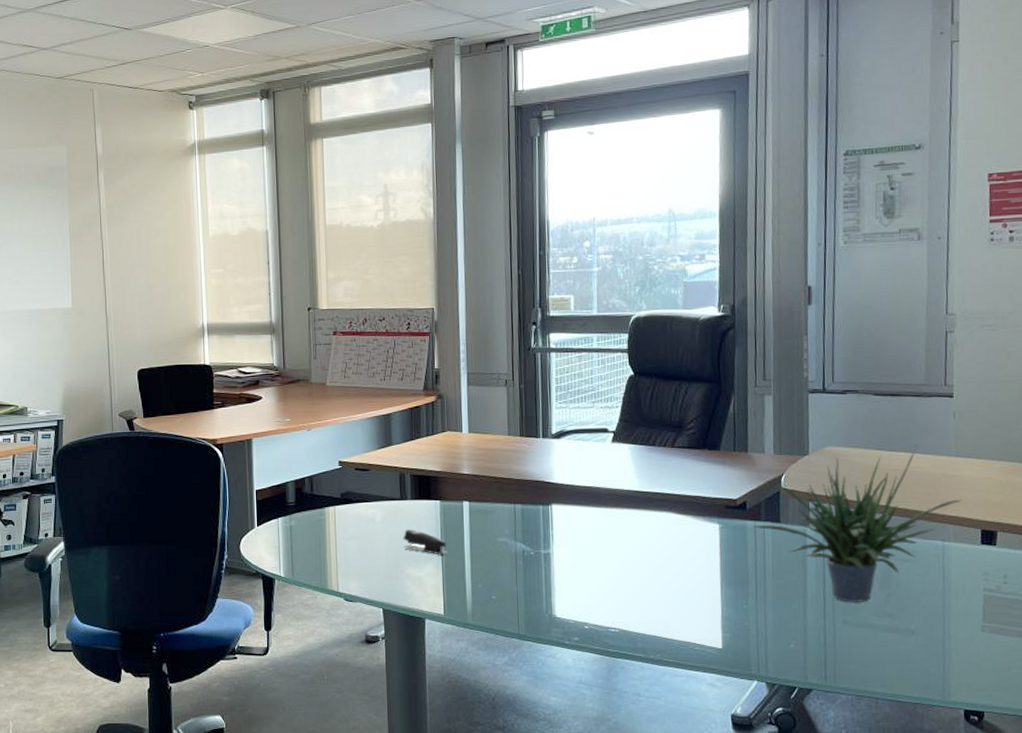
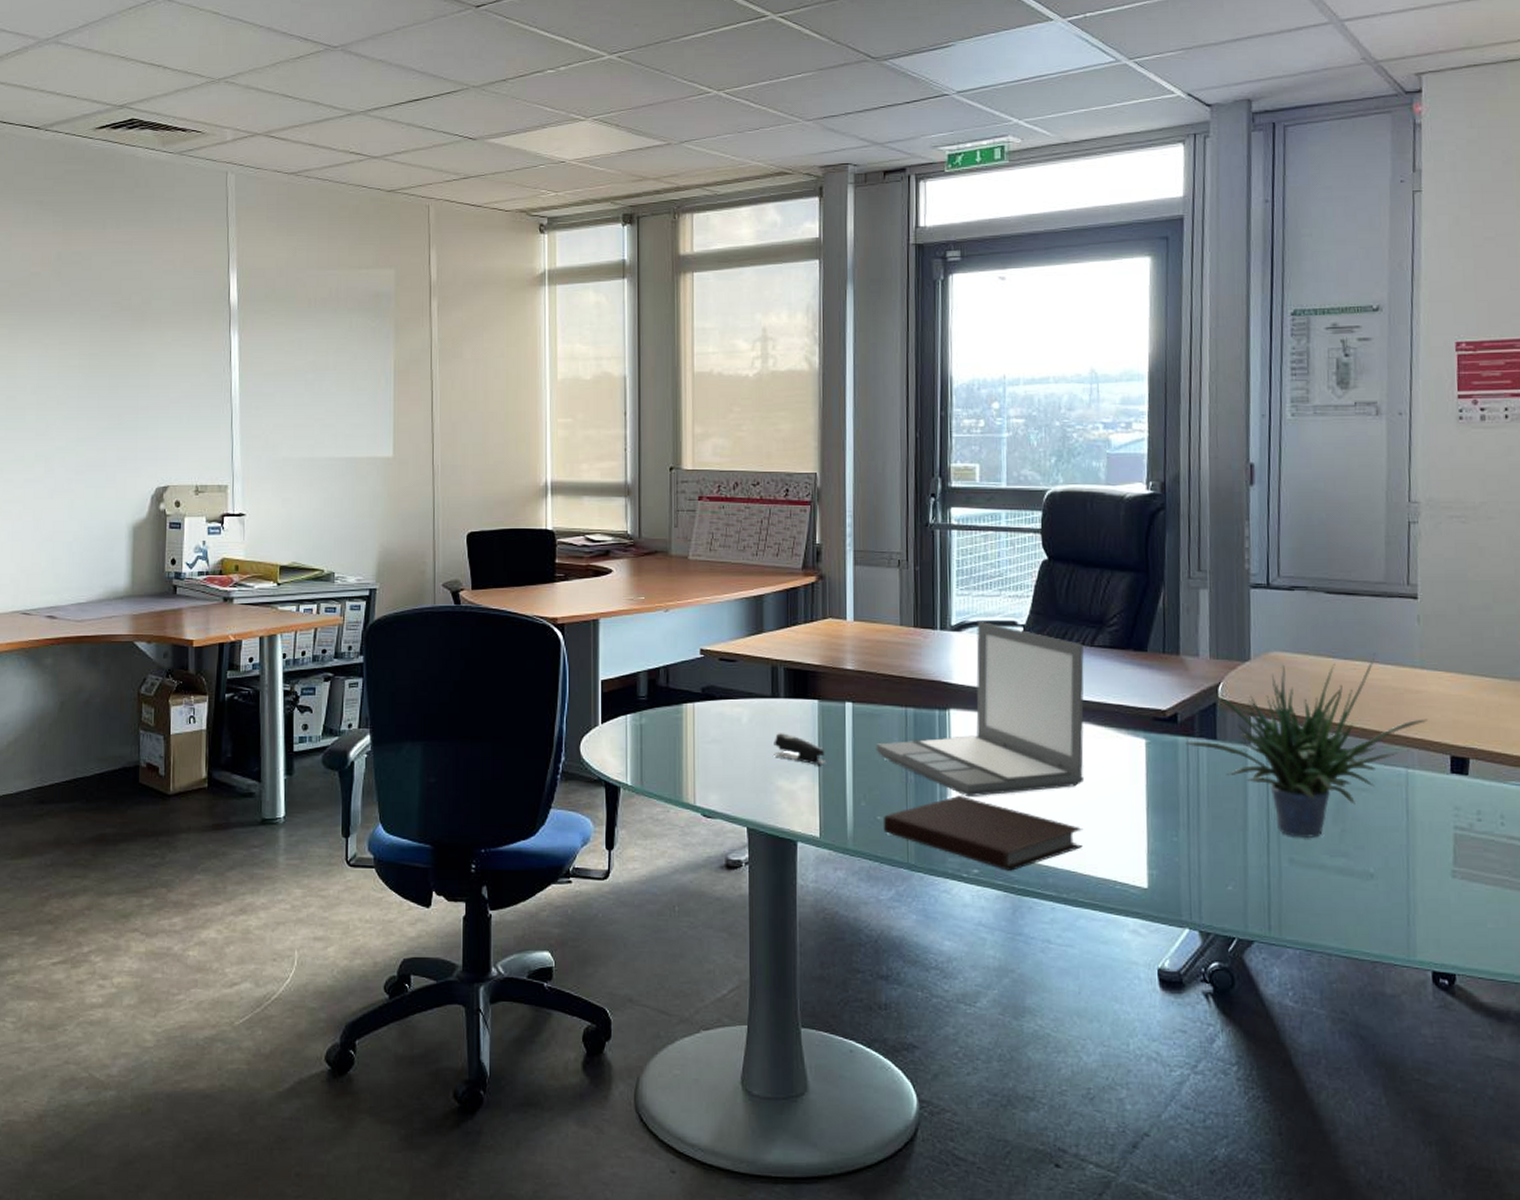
laptop: none [489,429,668,577] -> present [876,620,1085,796]
notebook: none [497,577,667,638] -> present [883,796,1083,871]

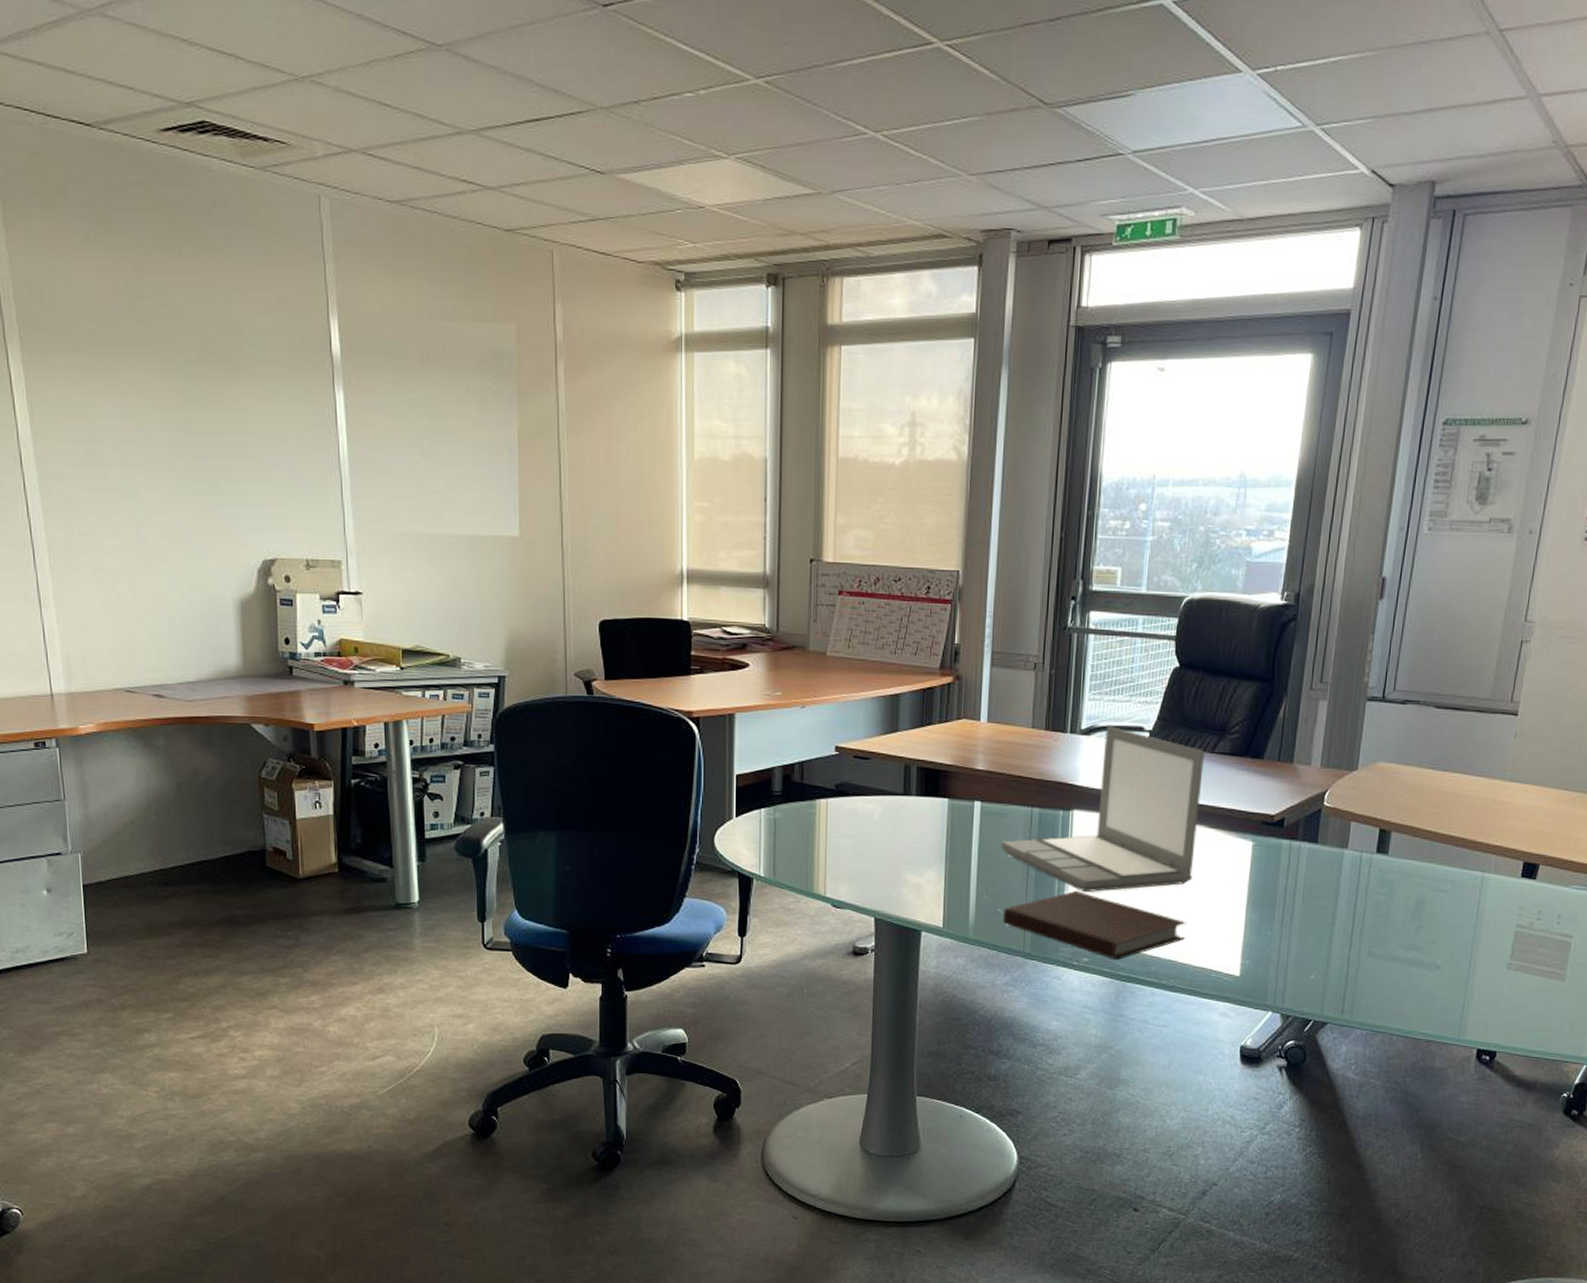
stapler: present [774,733,827,764] -> none [903,829,953,860]
potted plant: present [1185,653,1427,839] -> none [1289,766,1509,934]

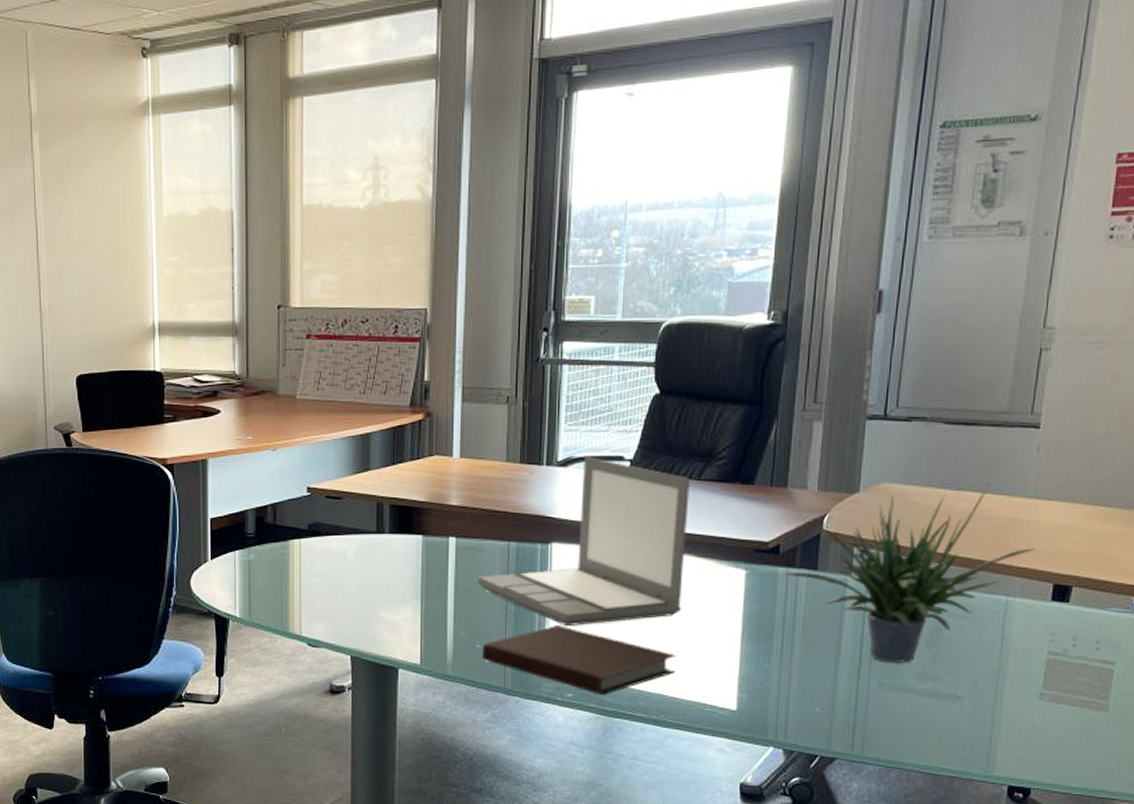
potted plant: none [1289,766,1509,934] -> present [785,483,1034,664]

